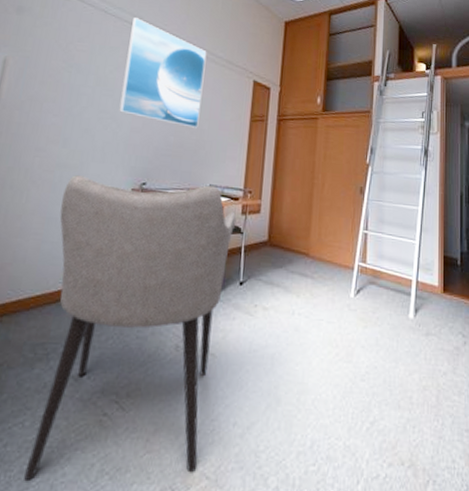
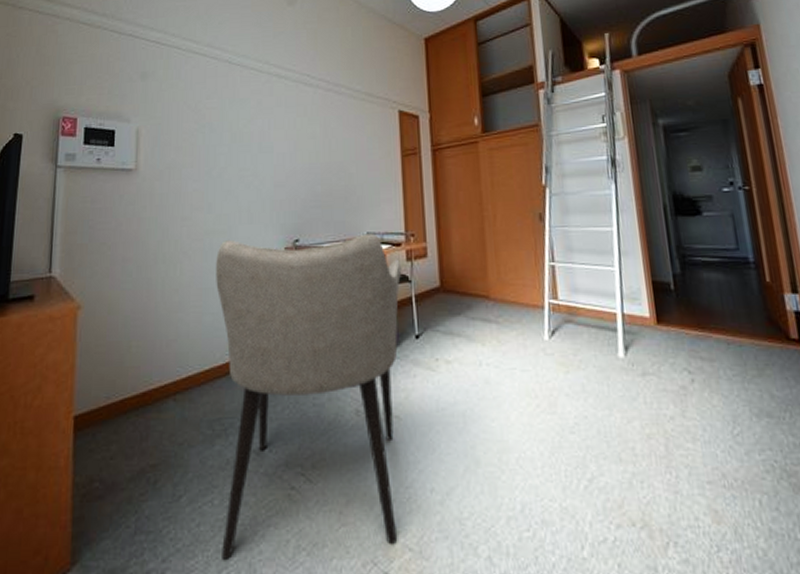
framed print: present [119,16,207,128] -> none [259,62,345,173]

